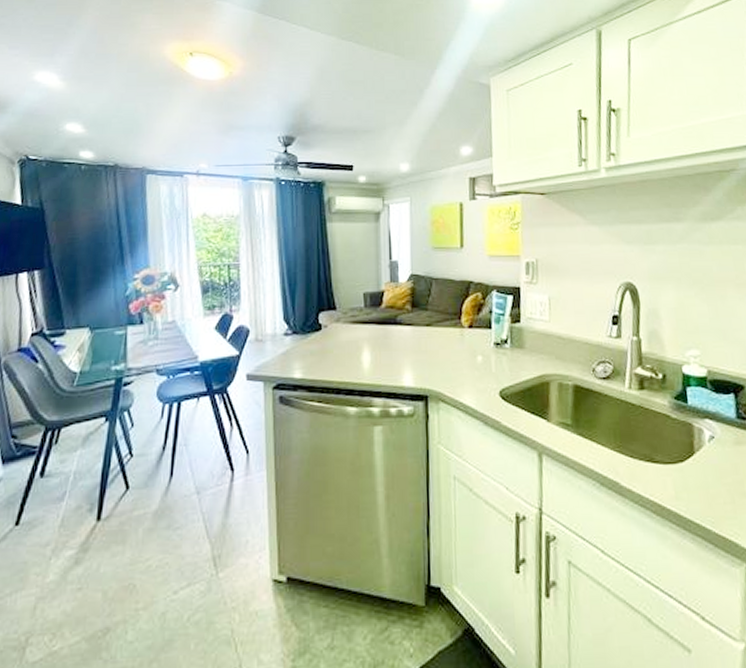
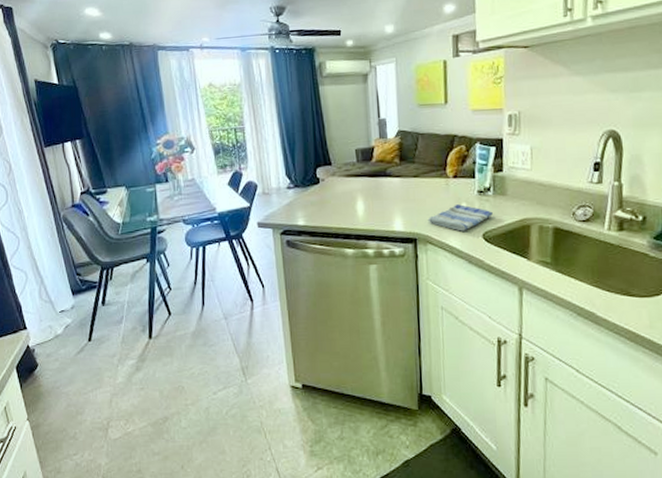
dish towel: none [440,358,510,388] -> present [427,204,493,231]

